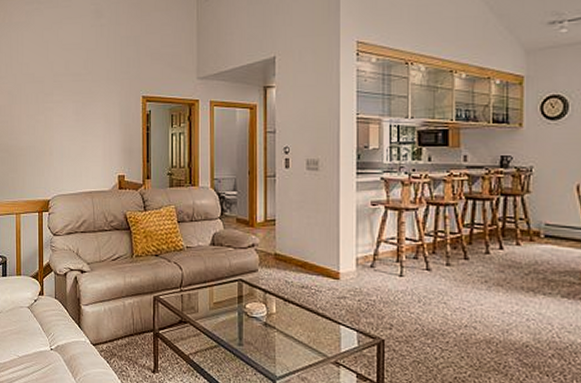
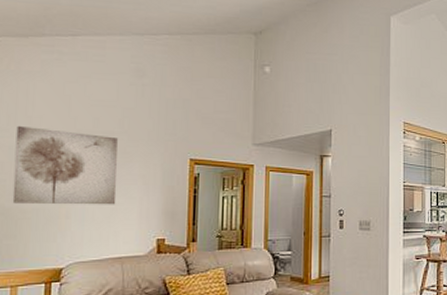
wall art: none [12,72,85,143] -> present [12,125,118,205]

